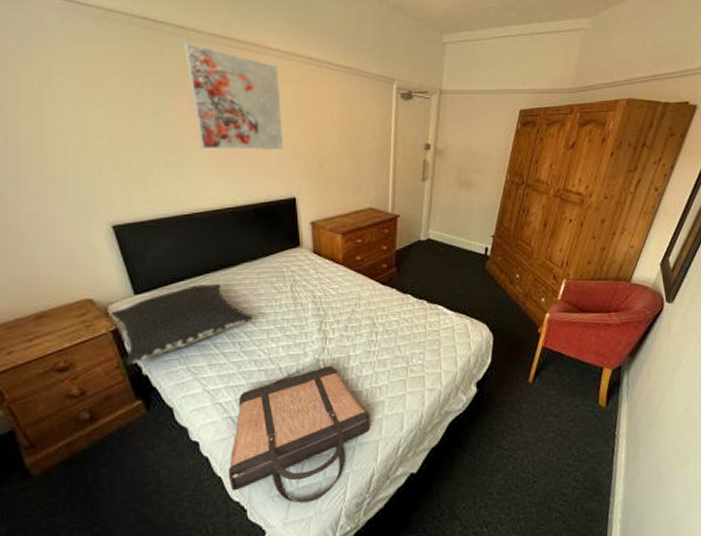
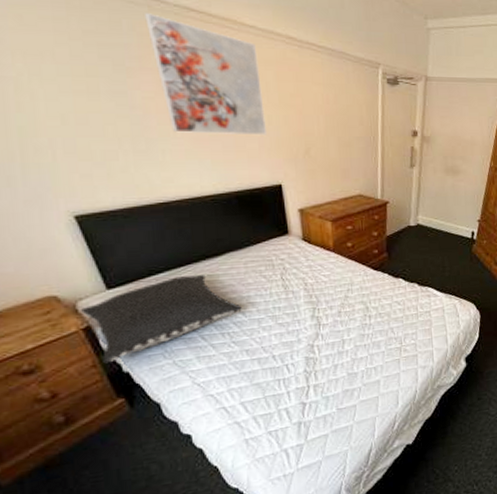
shopping bag: present [228,365,371,503] -> none [224,350,367,483]

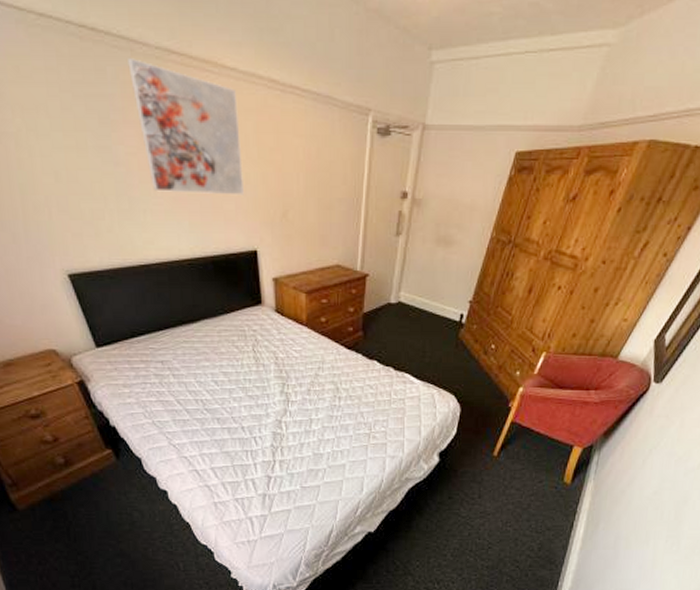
pillow: present [81,273,243,364] -> none [75,339,216,416]

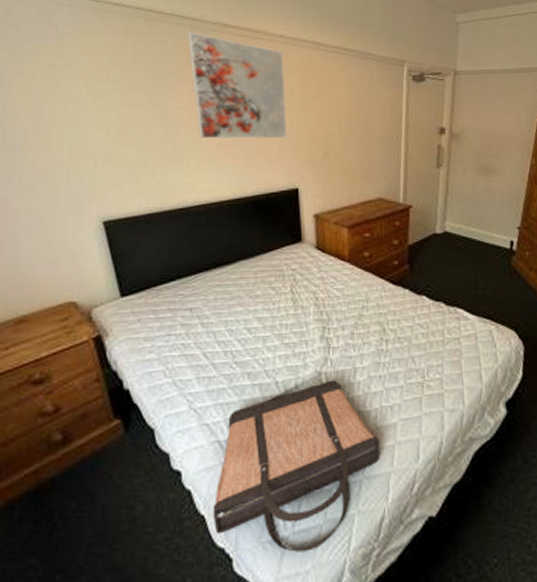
shopping bag: none [195,427,331,551] -> present [212,379,381,553]

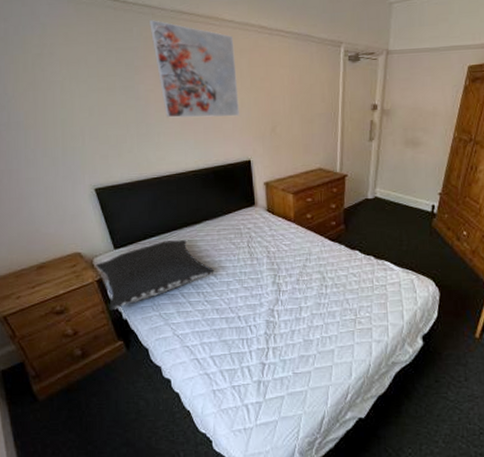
pillow: none [95,283,249,378] -> present [96,239,215,311]
shopping bag: present [212,379,381,553] -> none [195,315,321,438]

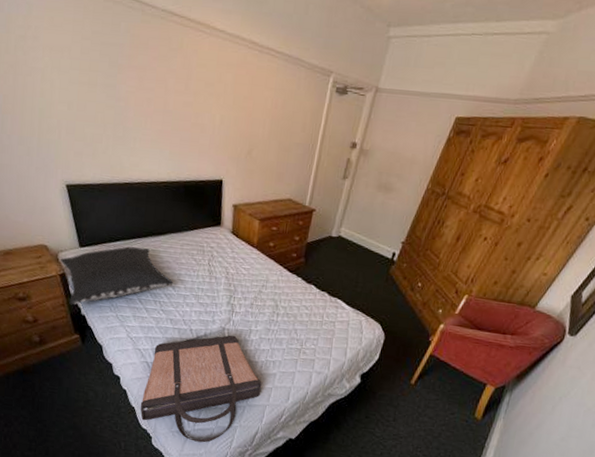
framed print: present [149,20,239,118] -> none [138,17,222,134]
shopping bag: none [195,315,321,438] -> present [140,335,262,443]

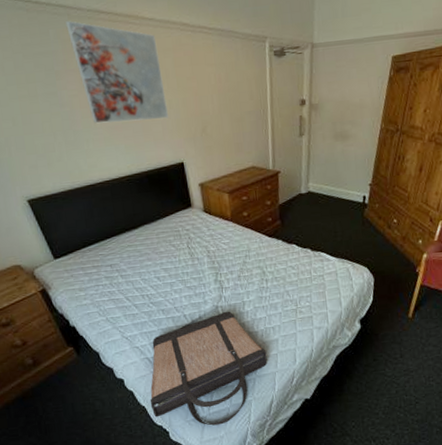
pillow: present [60,246,174,305] -> none [37,244,158,319]
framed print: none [138,17,222,134] -> present [66,21,168,124]

